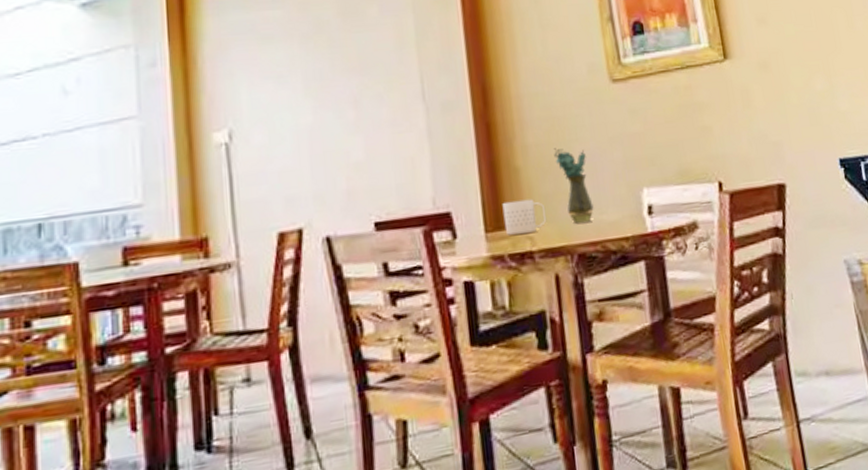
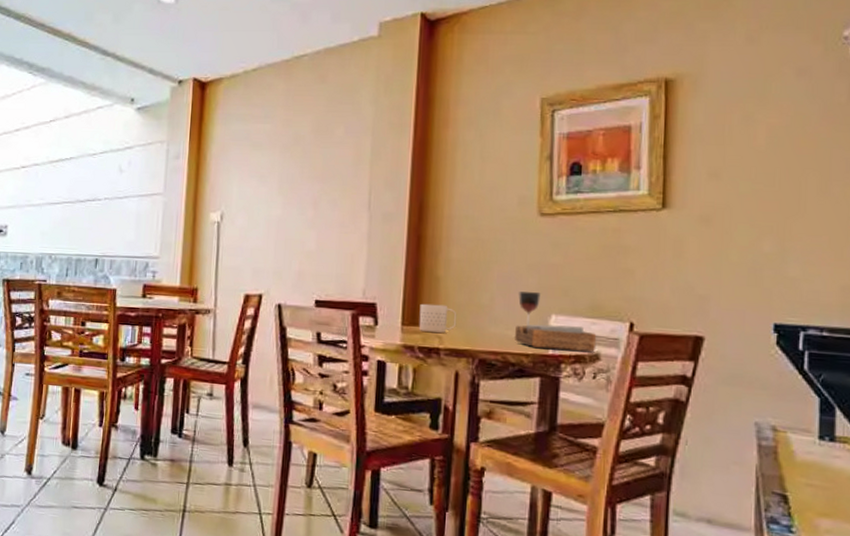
vase: present [553,148,594,224] -> none [473,266,502,334]
wineglass: none [606,166,630,206] -> present [518,292,541,326]
napkin holder: none [609,196,693,229] -> present [515,324,597,352]

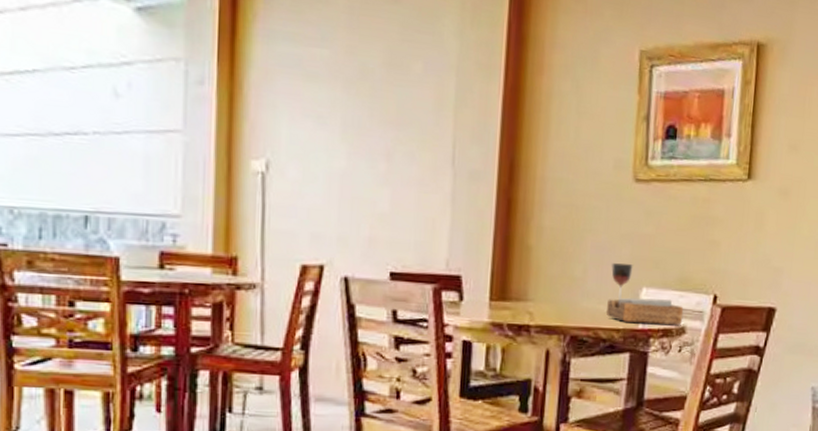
mug: present [418,303,457,333] -> none [508,276,549,308]

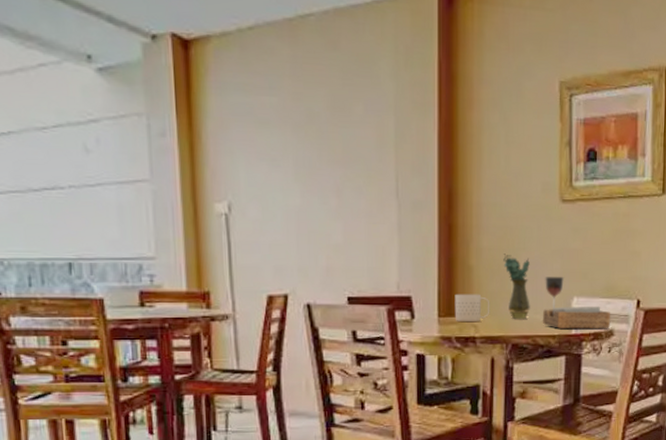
mug: none [508,276,549,308] -> present [455,294,490,321]
vase: none [566,234,596,309] -> present [503,254,530,319]

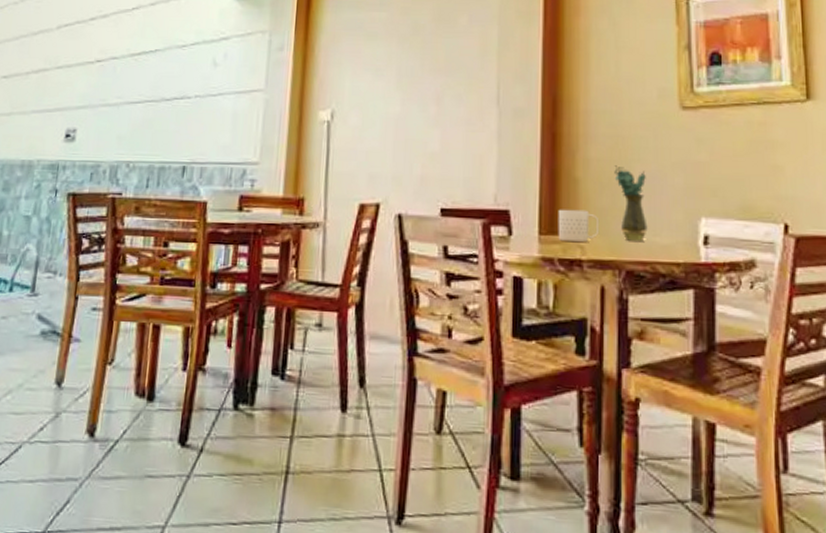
napkin holder: present [543,307,611,328] -> none [664,228,751,258]
wineglass: present [545,277,564,309] -> none [665,193,688,231]

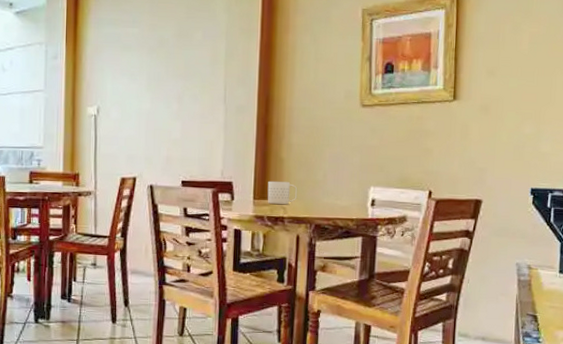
vase: present [614,165,648,241] -> none [309,149,333,204]

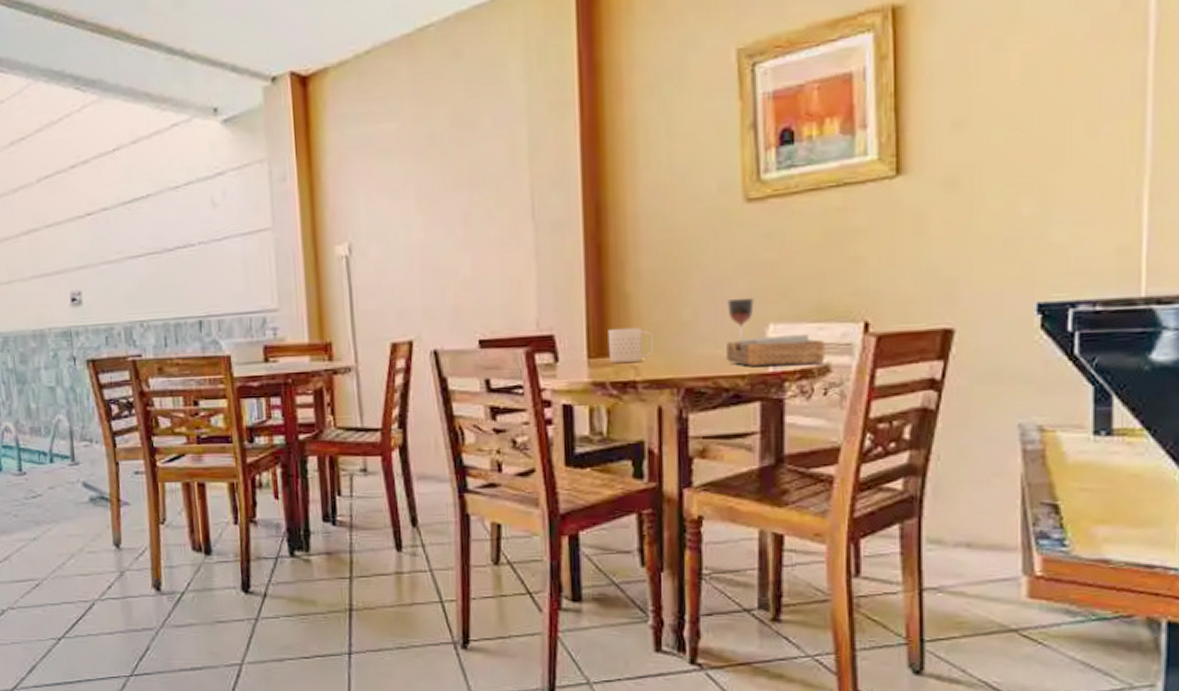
napkin holder: none [343,194,405,215] -> present [726,334,826,366]
wineglass: none [345,169,362,196] -> present [727,299,754,341]

